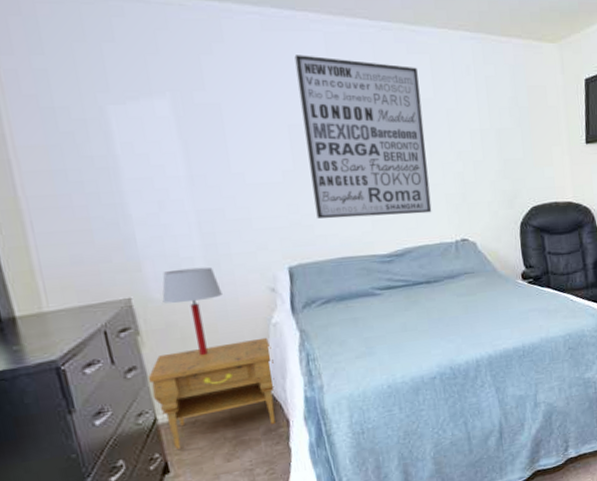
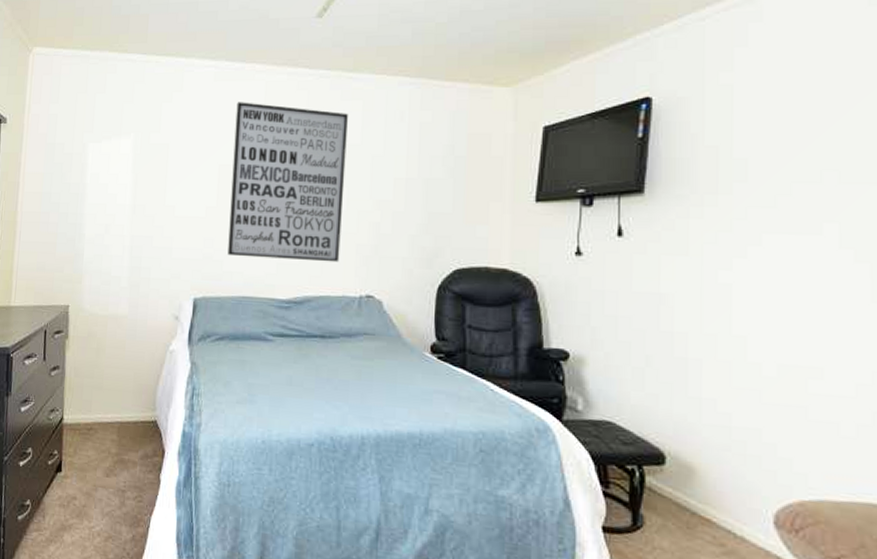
nightstand: present [148,337,275,449] -> none [65,360,164,452]
table lamp: present [162,266,222,356] -> none [90,285,136,369]

